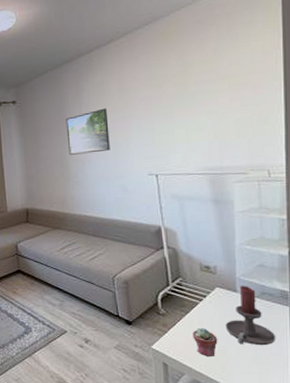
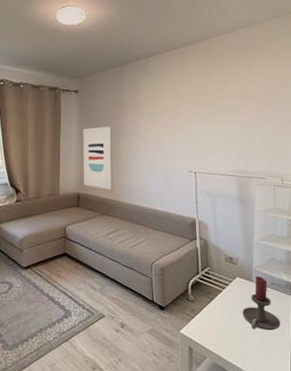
wall art: none [25,135,64,202] -> present [82,126,114,190]
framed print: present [66,108,110,155] -> none [121,108,159,147]
potted succulent: present [192,327,218,356] -> none [215,313,235,341]

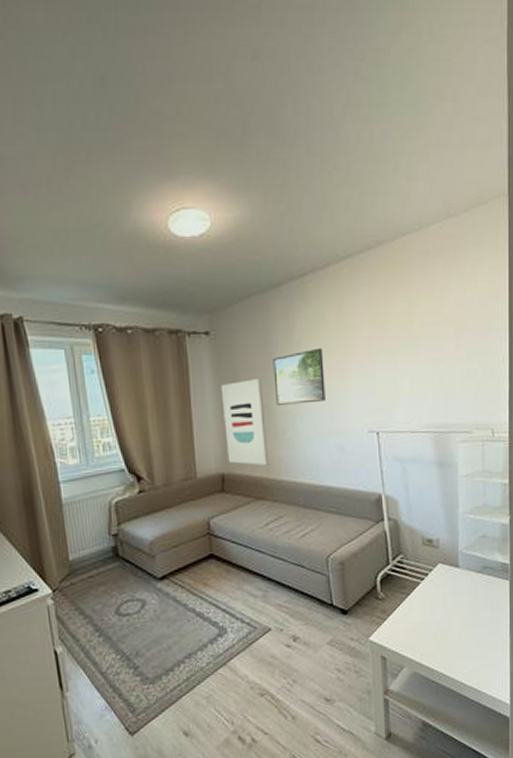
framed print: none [121,108,159,147] -> present [273,347,326,405]
candle holder: present [242,276,281,331] -> none [447,560,496,627]

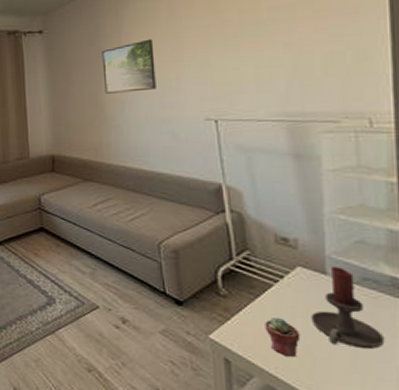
wall art: present [220,378,269,466] -> none [52,69,98,149]
potted succulent: none [413,610,439,644] -> present [265,317,301,357]
candle holder: none [447,560,496,627] -> present [311,267,385,350]

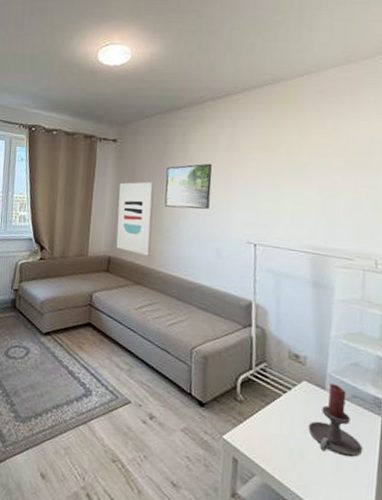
wall art: none [52,69,98,149] -> present [116,182,155,256]
potted succulent: present [265,317,301,357] -> none [270,423,298,460]

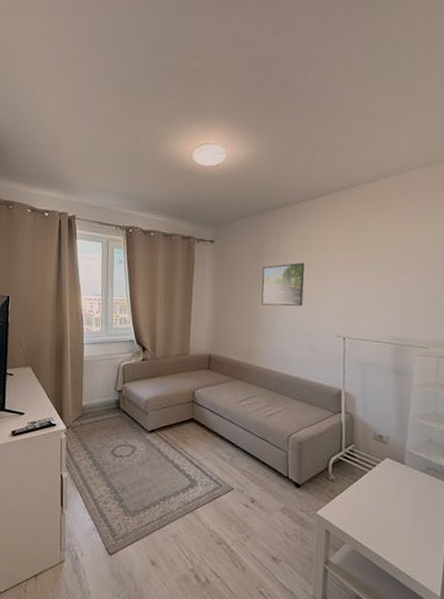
wall art: present [116,182,155,256] -> none [216,281,251,352]
candle holder: present [308,384,363,458] -> none [390,459,436,521]

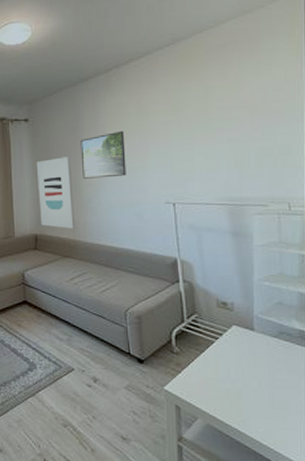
wall art: none [216,281,251,352] -> present [36,156,75,229]

